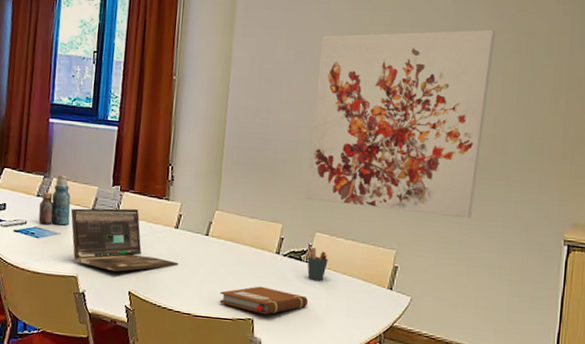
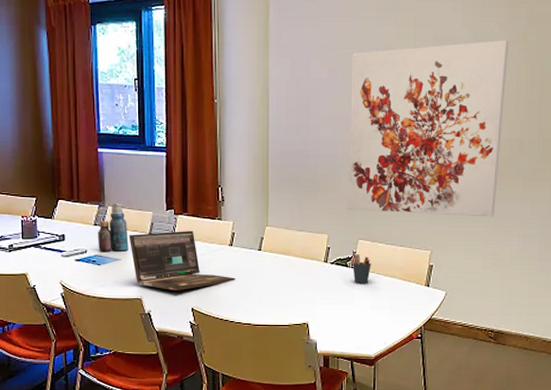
notebook: present [219,286,308,315] -> none [276,293,355,318]

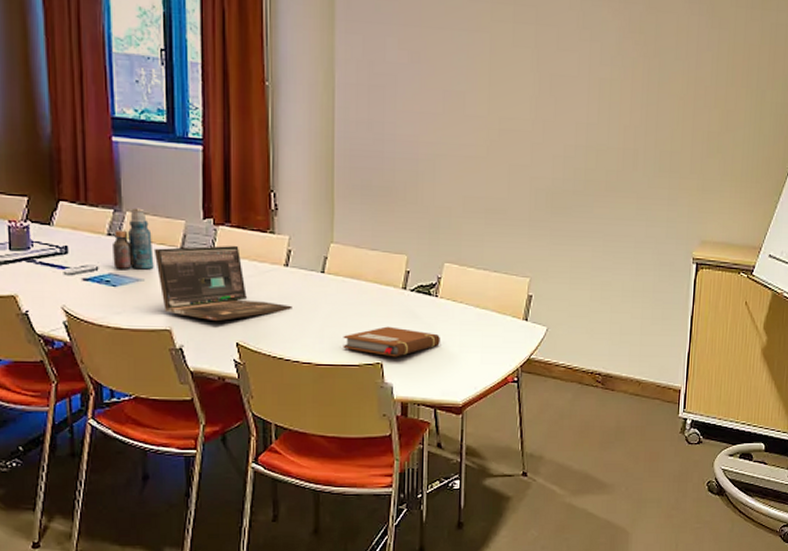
notebook: none [276,293,355,318] -> present [343,326,440,357]
wall art: present [347,40,510,217] -> none [430,29,624,240]
pen holder: present [352,254,371,283] -> none [437,280,459,316]

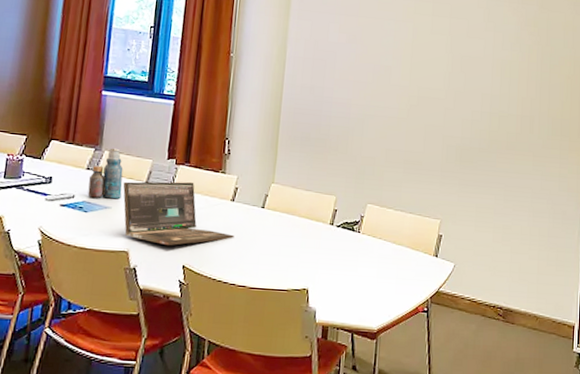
notebook: present [343,326,440,357] -> none [275,256,360,285]

